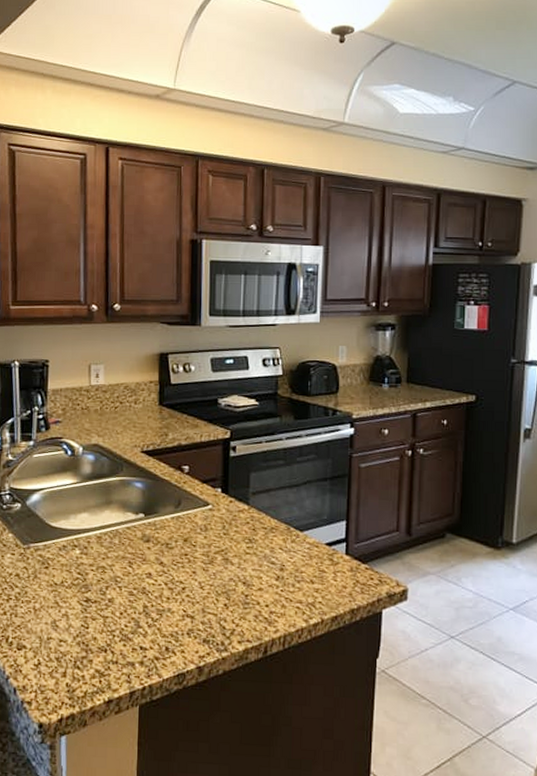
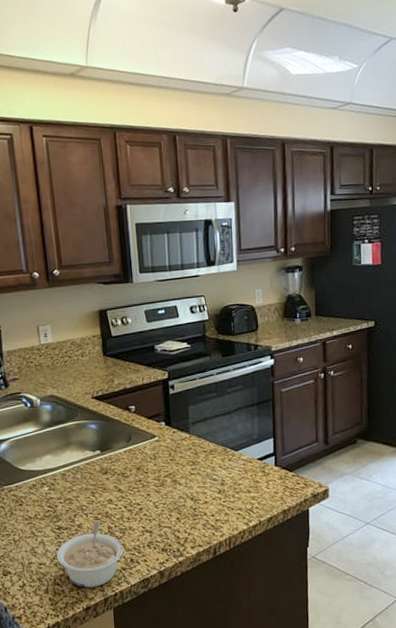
legume: none [81,598,159,677] -> present [57,522,124,588]

